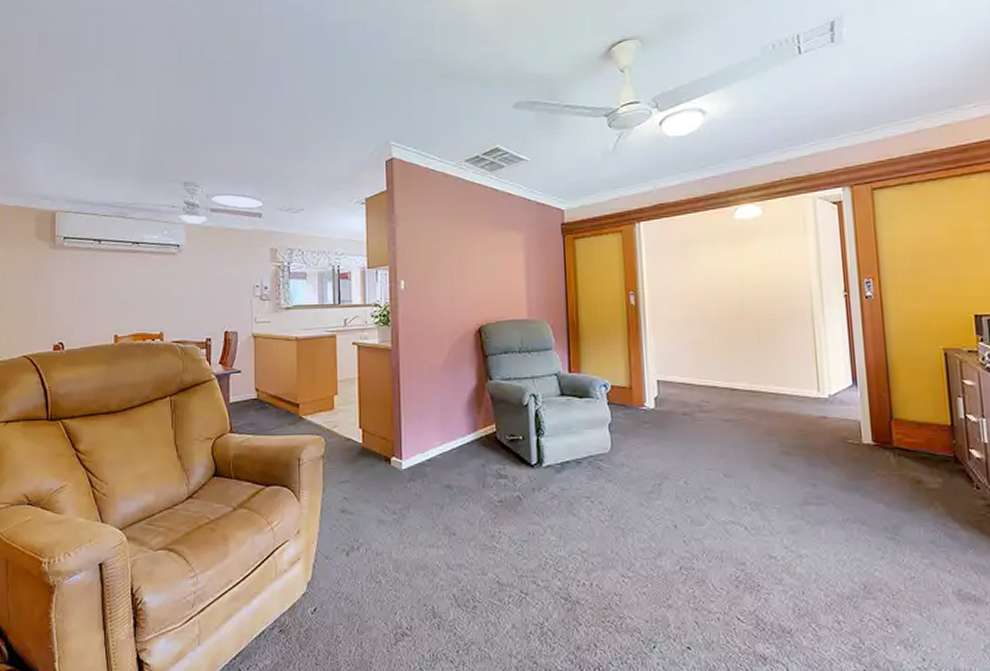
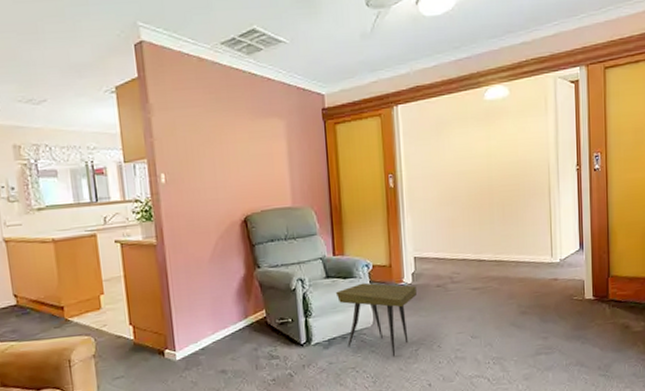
side table: none [570,404,660,490] -> present [335,282,417,357]

